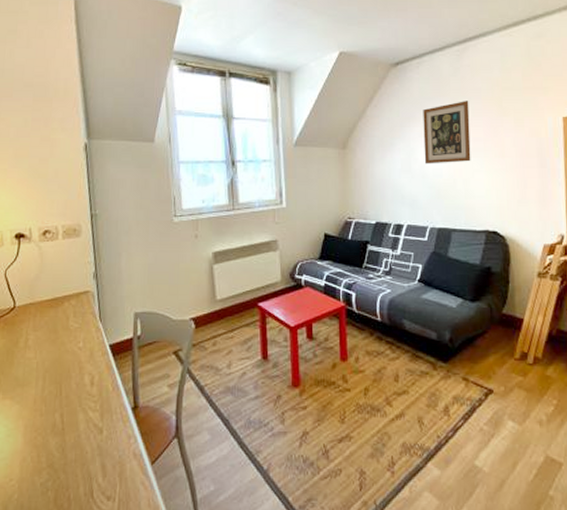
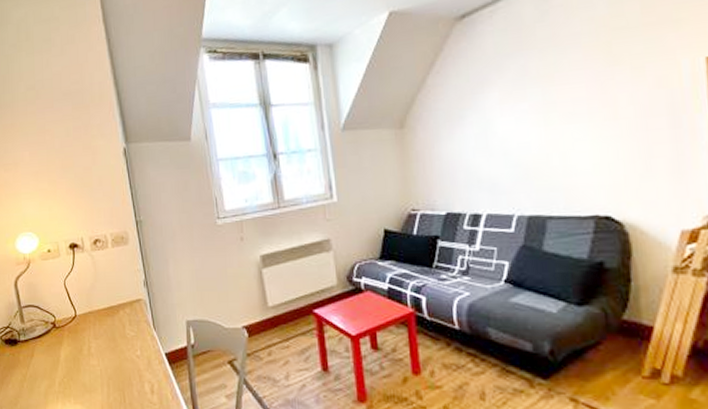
wall art: present [423,101,471,164] -> none [500,51,570,138]

